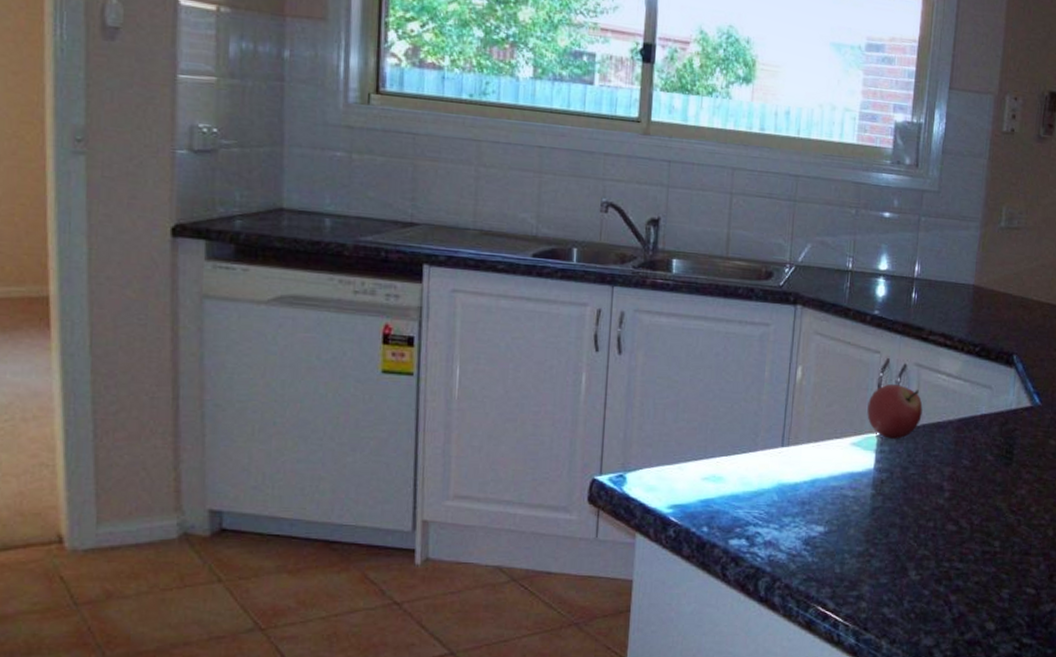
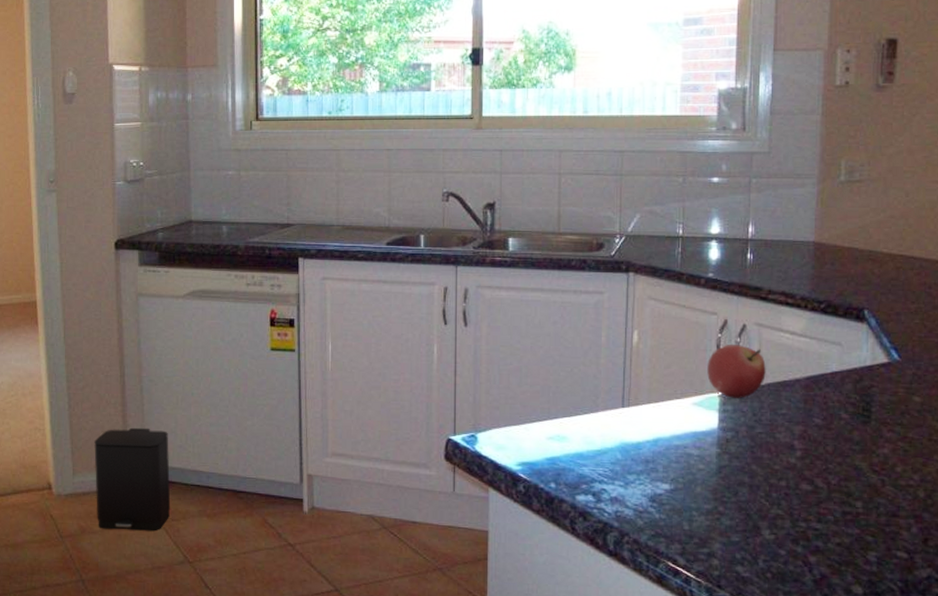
pedal bin: none [130,463,239,593] -> present [94,427,171,531]

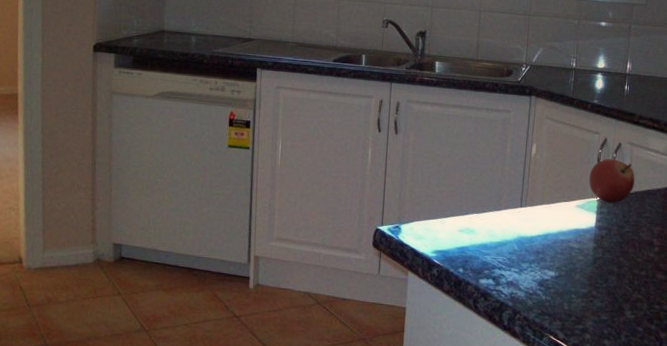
pedal bin: present [94,427,171,531] -> none [63,210,133,302]

